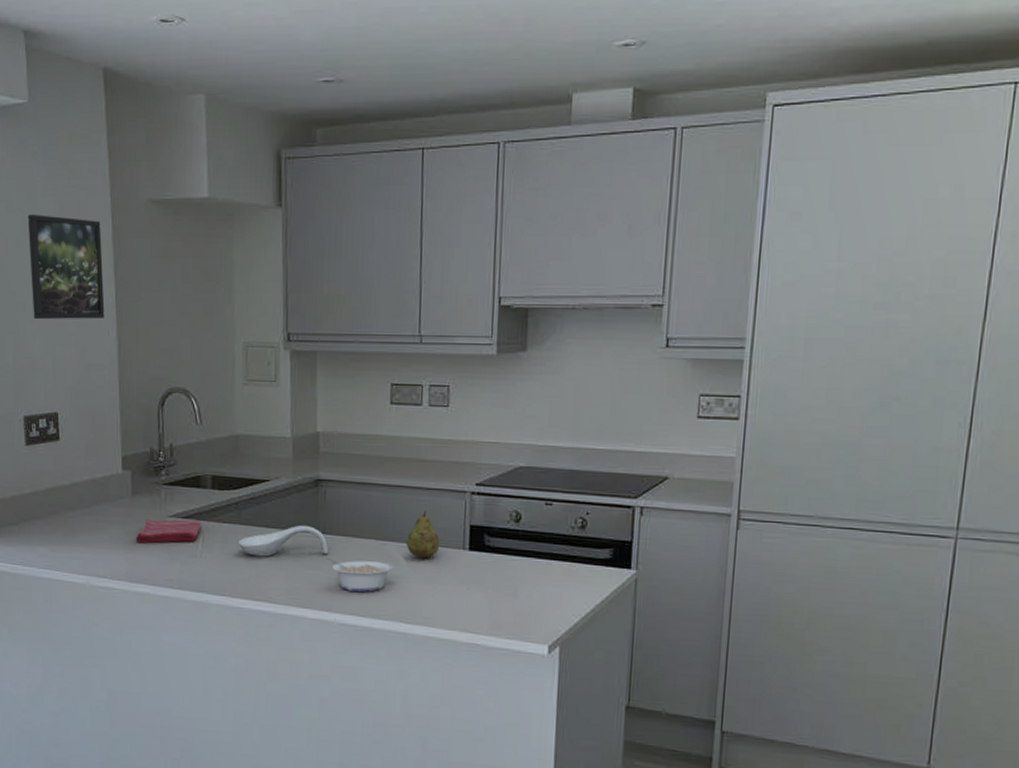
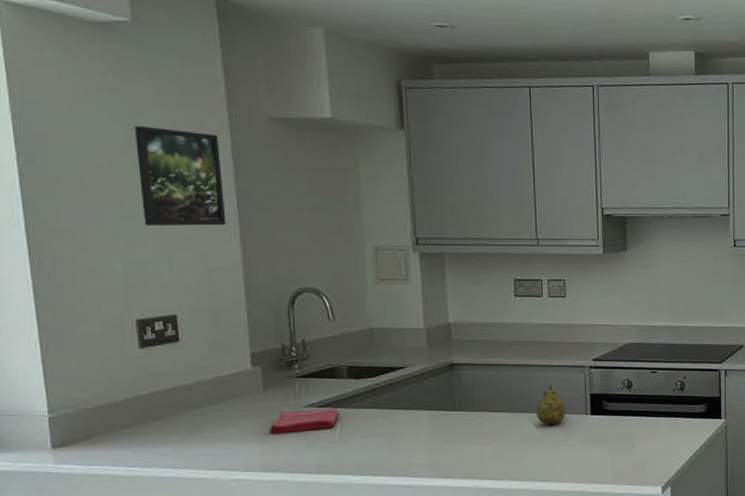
spoon rest: present [237,526,329,557] -> none [376,405,466,437]
legume: present [324,558,393,592] -> none [462,430,526,459]

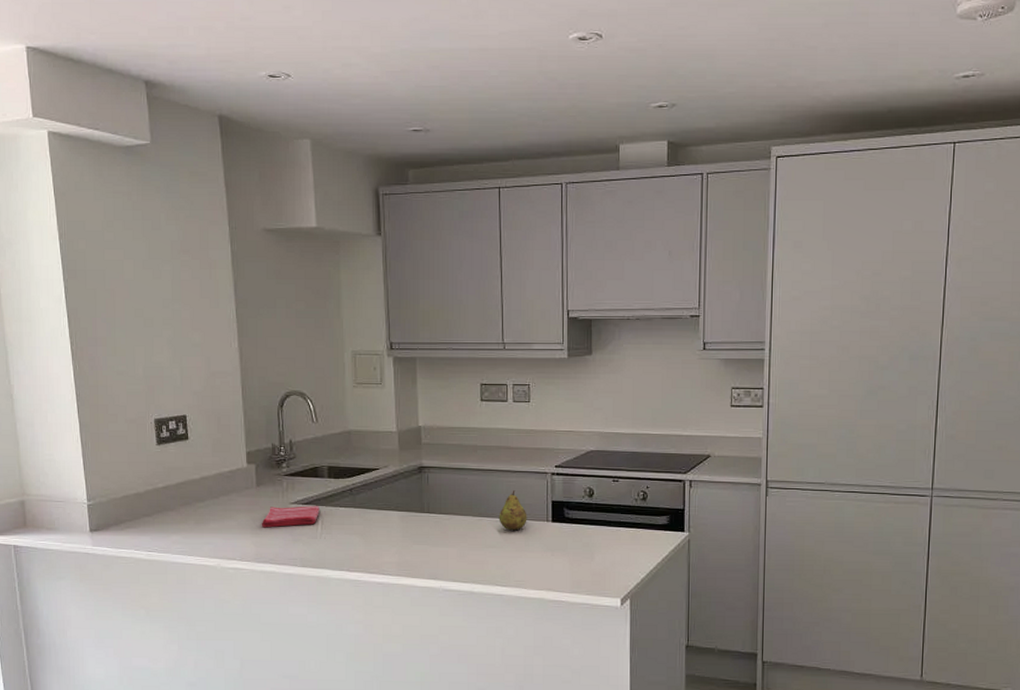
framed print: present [134,126,226,226] -> none [153,241,227,334]

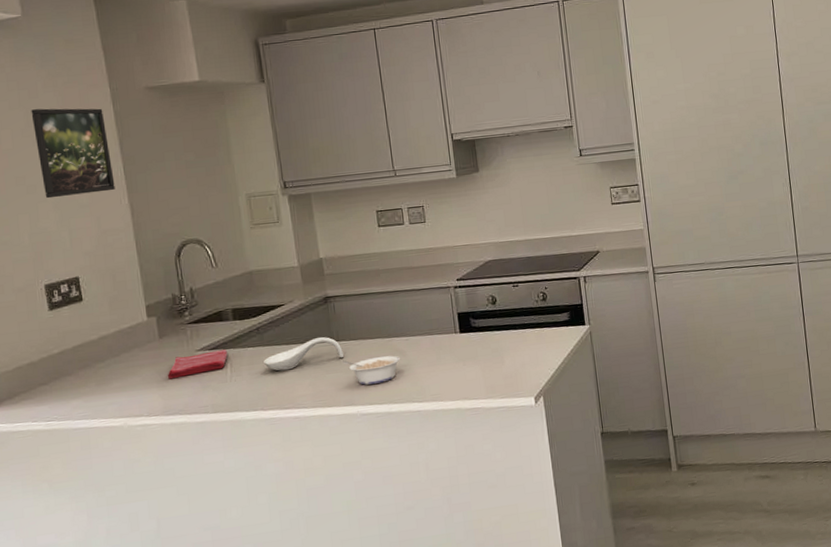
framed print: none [153,241,227,334] -> present [31,108,115,199]
spoon rest: none [353,507,433,535] -> present [262,337,345,371]
legume: none [430,533,489,561] -> present [342,355,401,385]
fruit: present [499,490,527,531] -> none [408,308,436,347]

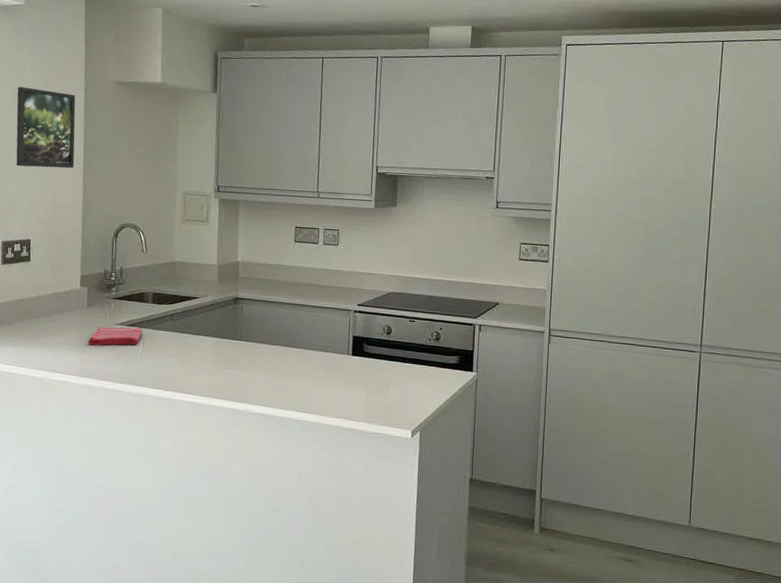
spoon rest: present [262,337,345,371] -> none [171,334,244,358]
legume: present [342,355,401,385] -> none [240,359,294,387]

